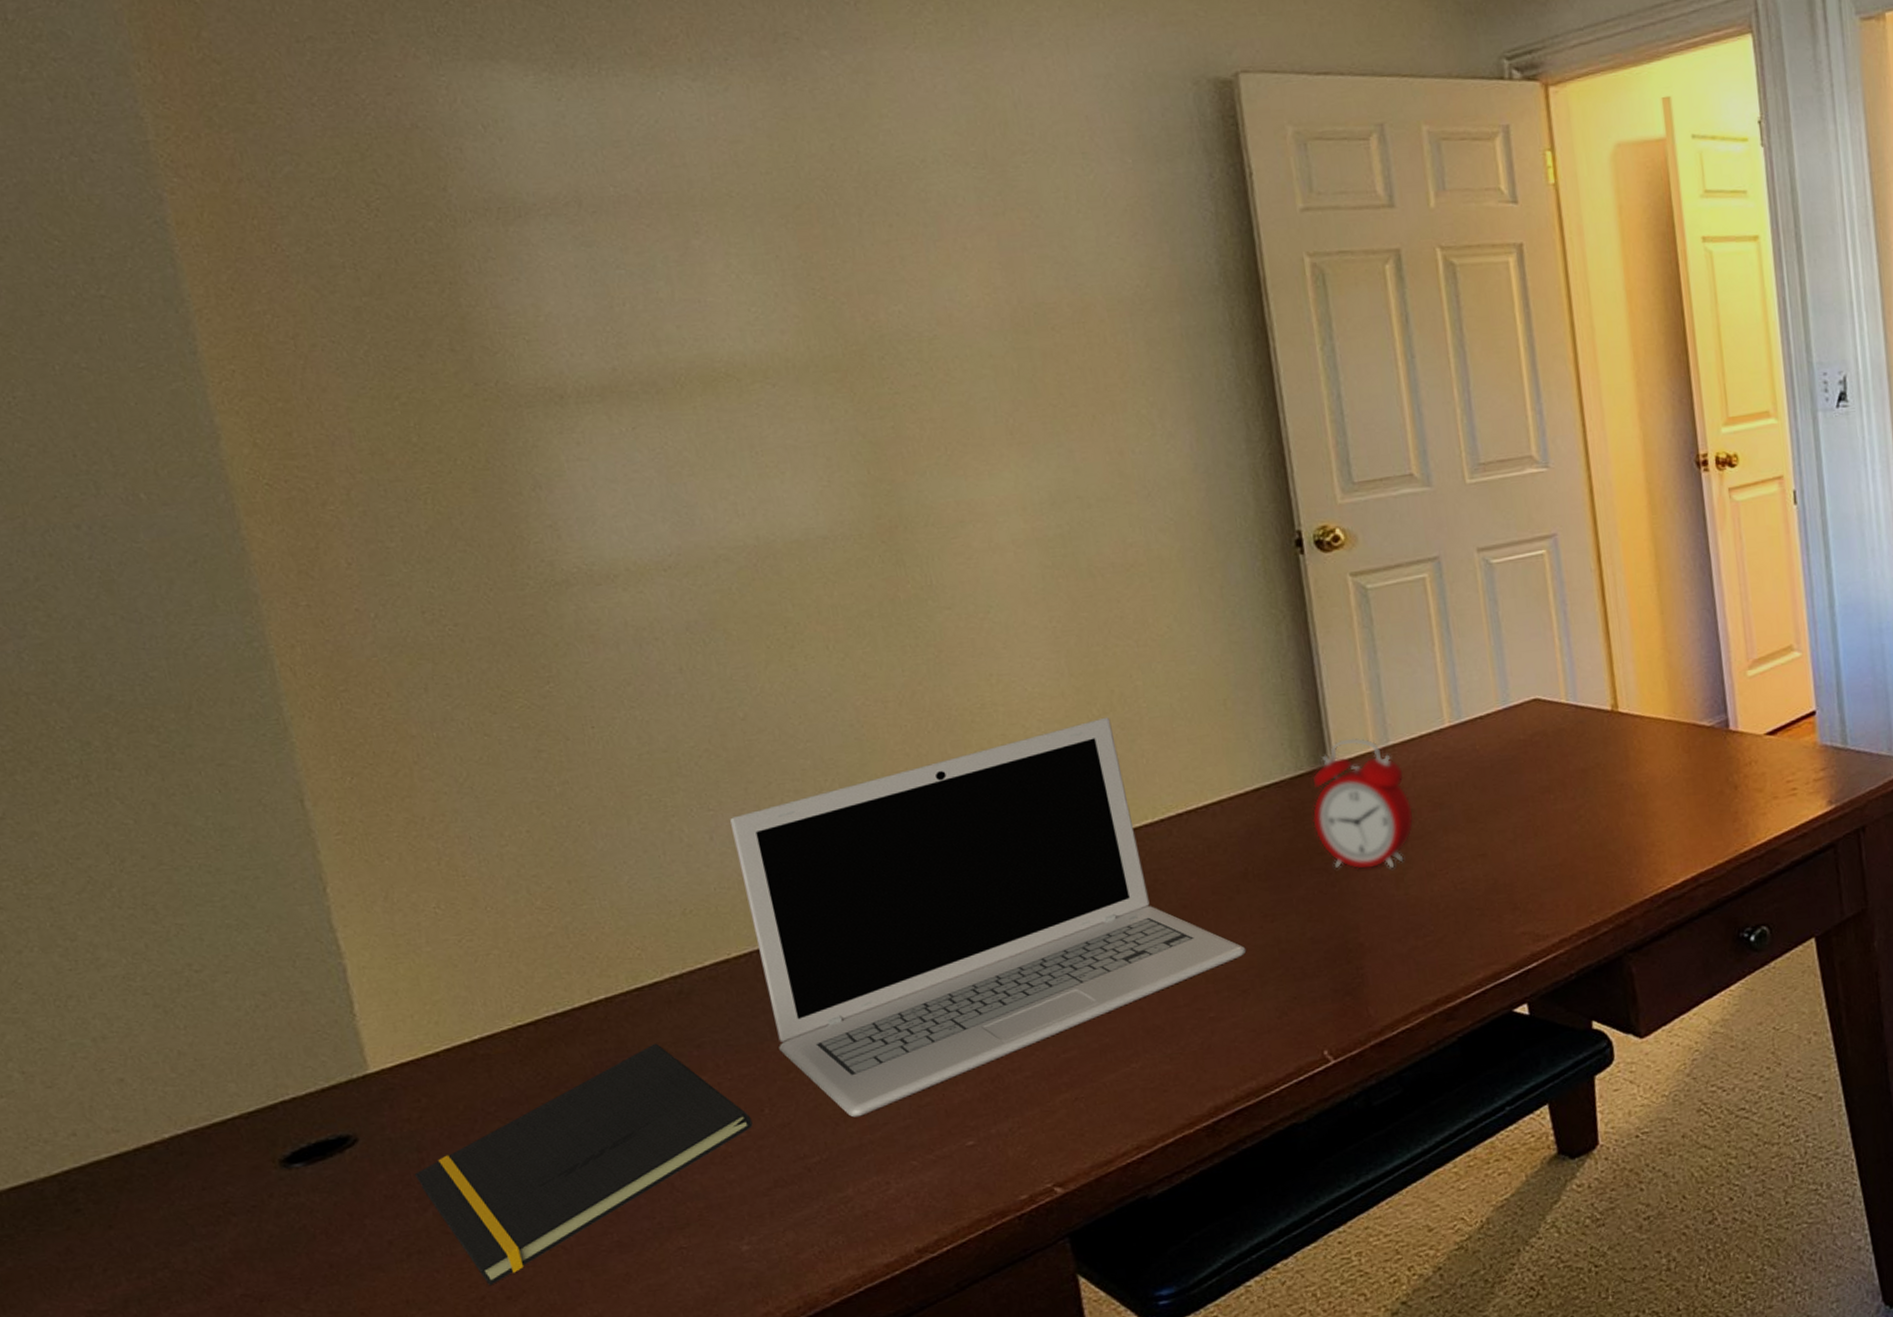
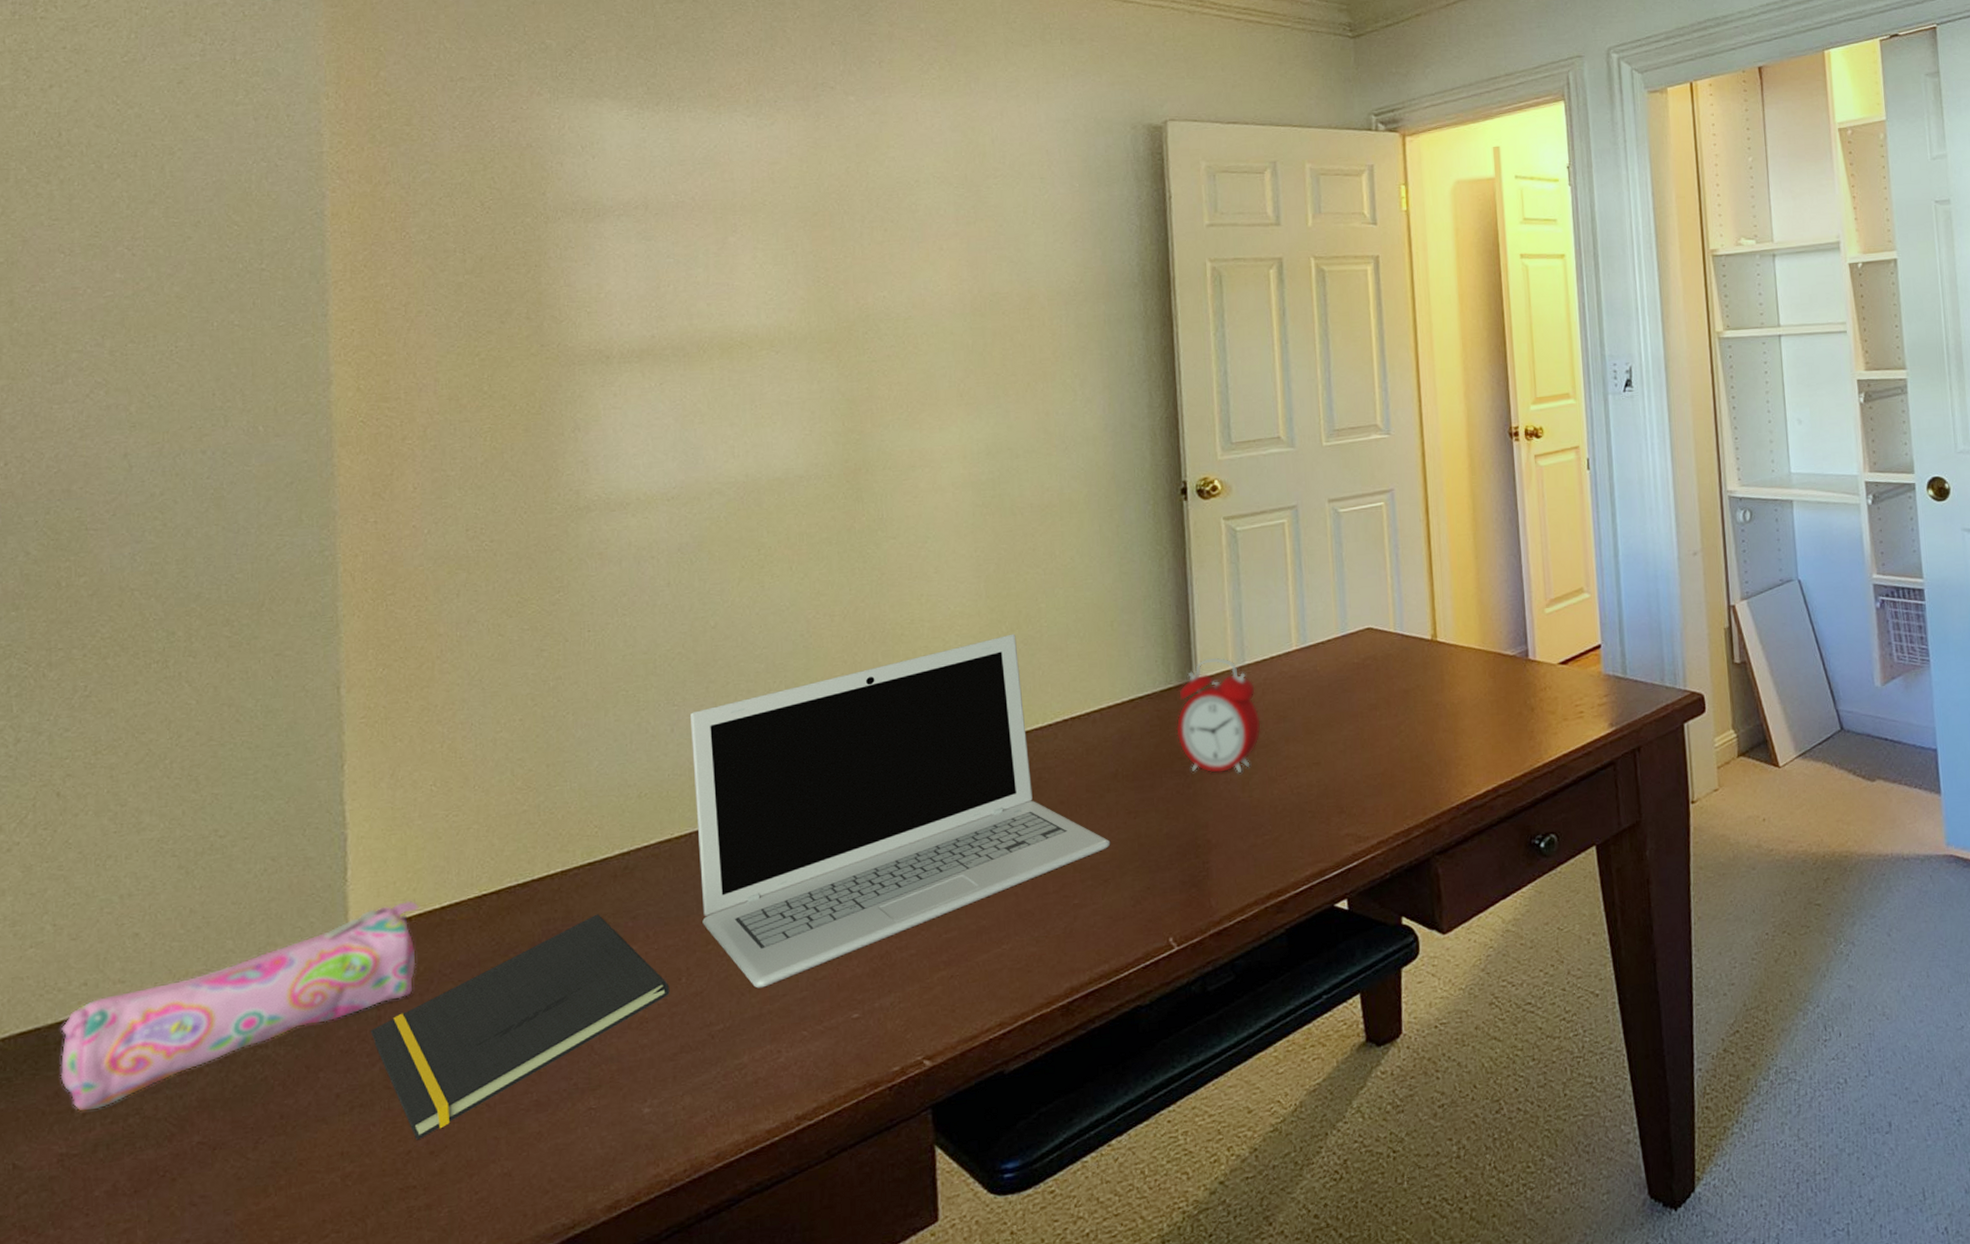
pencil case: none [56,1034,455,1267] -> present [60,900,420,1112]

